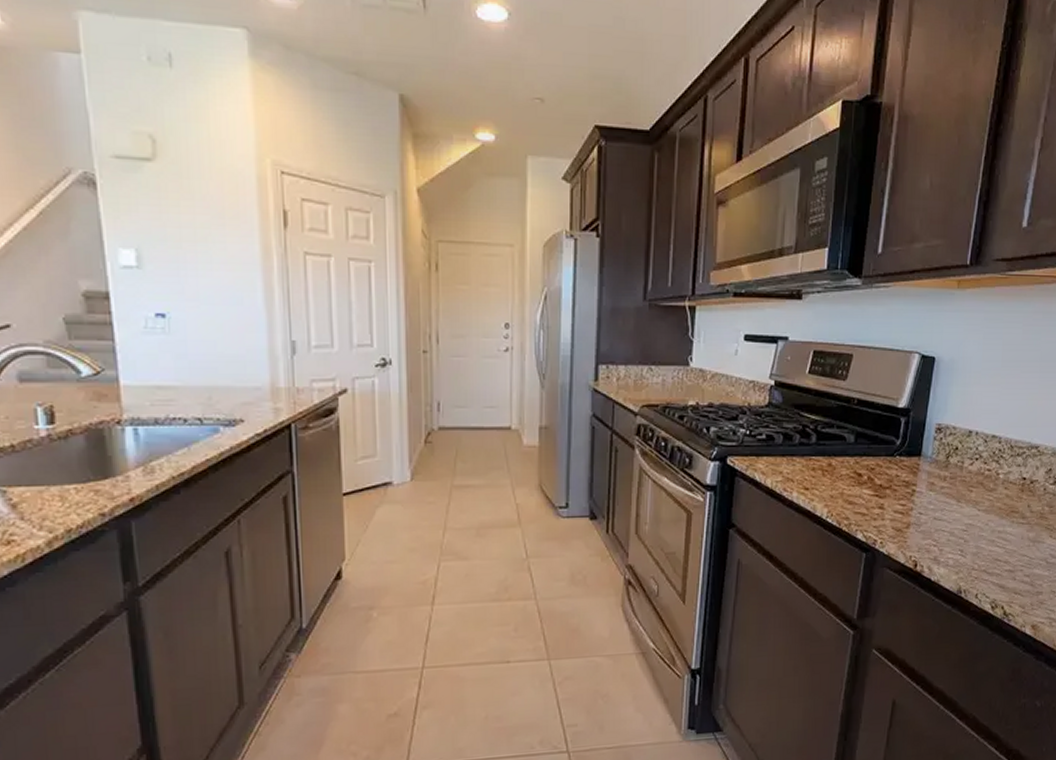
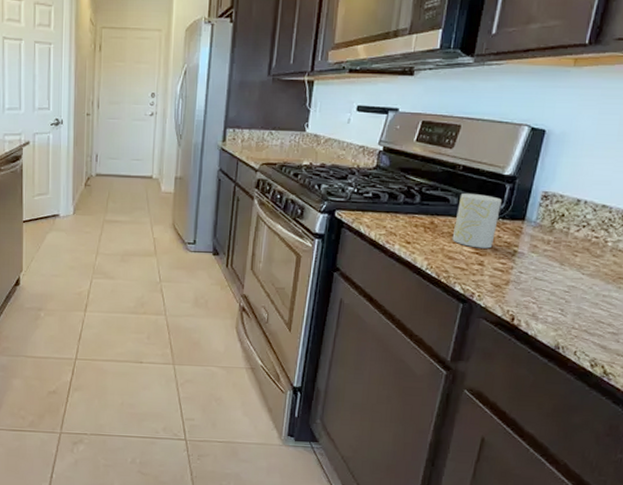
cup: none [851,430,897,490] -> present [452,194,502,249]

